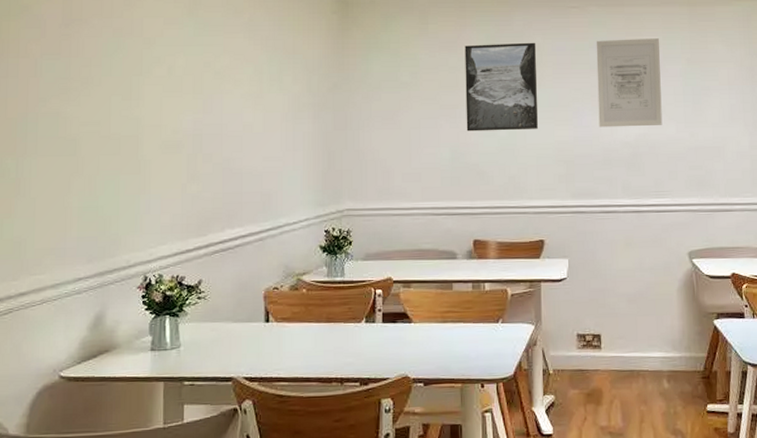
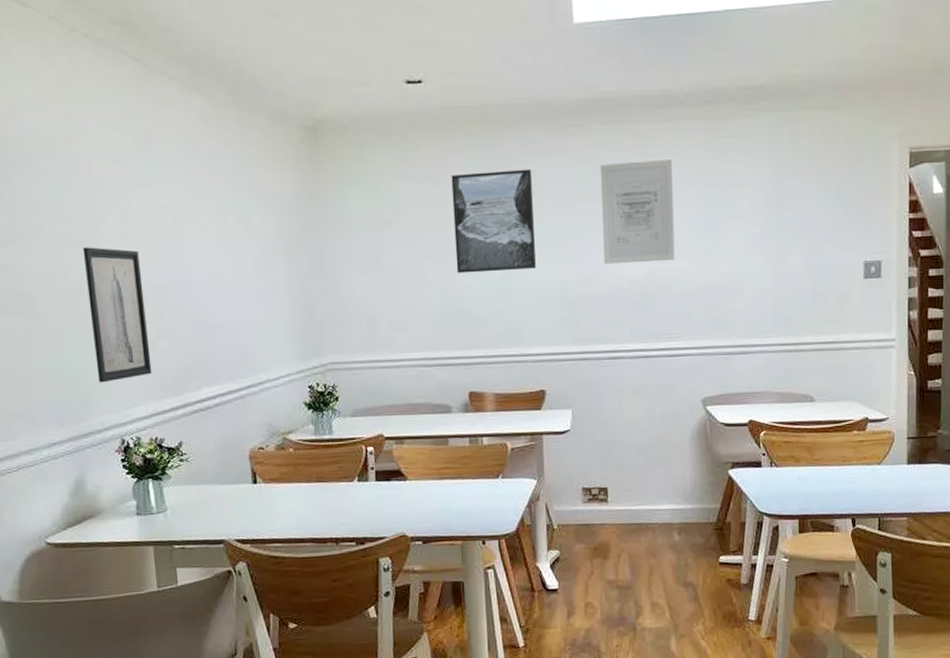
wall art: none [128,98,180,223] -> present [82,247,152,383]

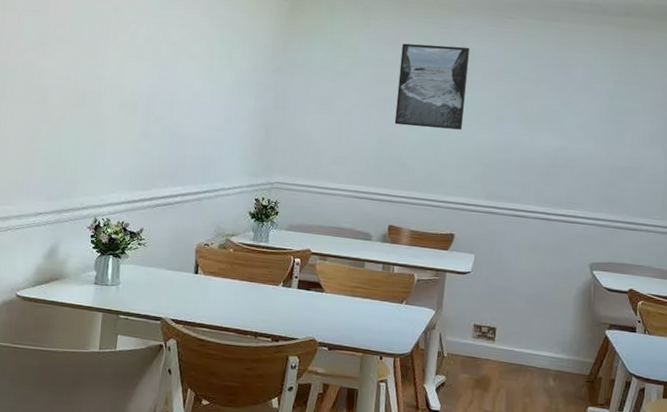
wall art: present [82,247,152,383] -> none [86,58,138,170]
wall art: present [600,159,675,265] -> none [520,52,591,141]

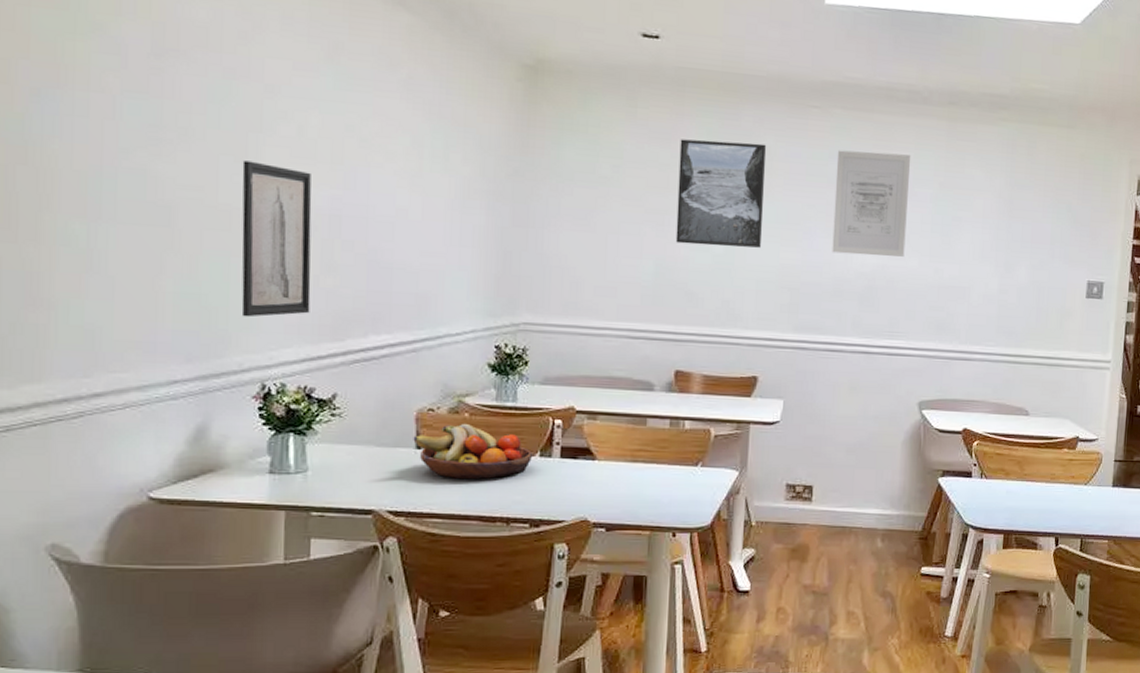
wall art: none [86,58,138,170] -> present [241,160,312,317]
fruit bowl: none [193,257,277,301] -> present [413,424,532,480]
wall art: none [520,52,591,141] -> present [832,150,911,257]

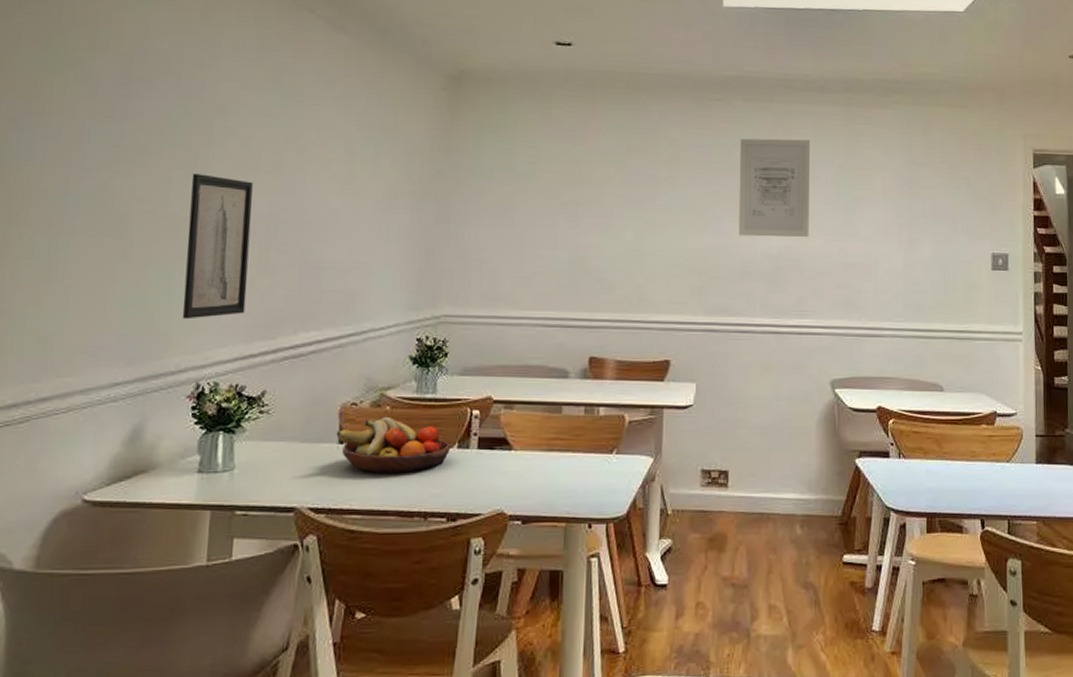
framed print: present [675,139,767,248] -> none [588,135,673,235]

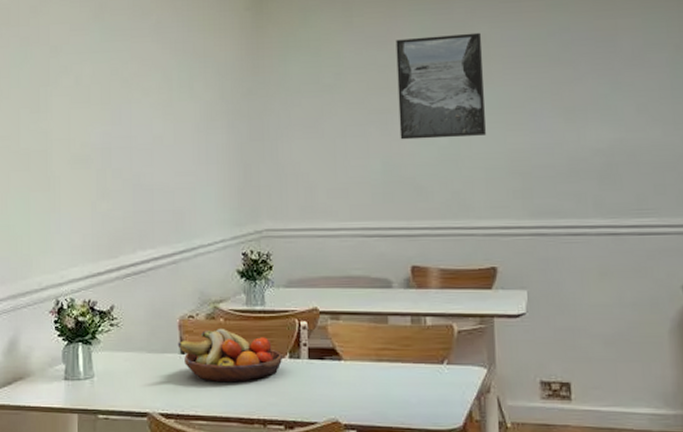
wall art: present [182,173,253,320] -> none [36,110,90,243]
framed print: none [588,135,673,235] -> present [396,32,486,140]
wall art: present [738,138,811,238] -> none [556,21,645,132]

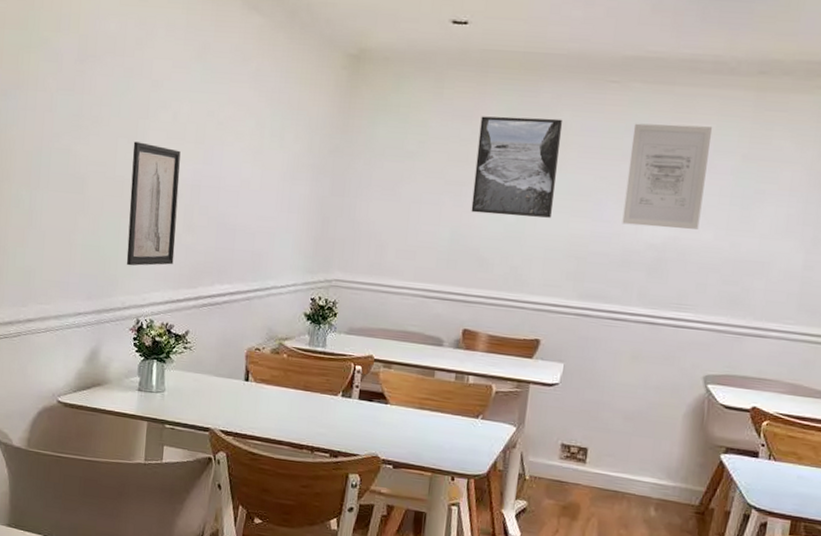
wall art: none [36,110,90,243] -> present [126,141,181,266]
fruit bowl: present [177,329,282,383] -> none [243,363,335,412]
wall art: none [556,21,645,132] -> present [622,123,713,229]

